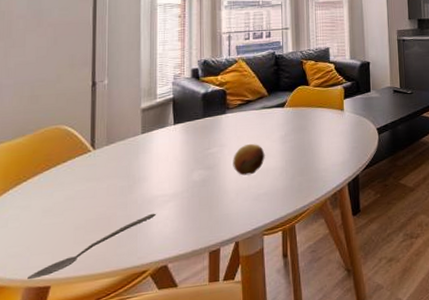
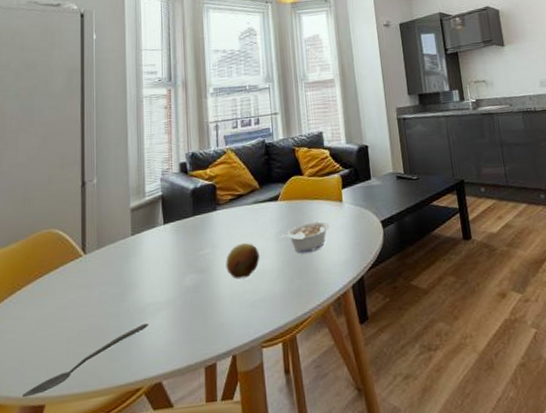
legume: none [283,126,330,154] -> present [278,221,329,253]

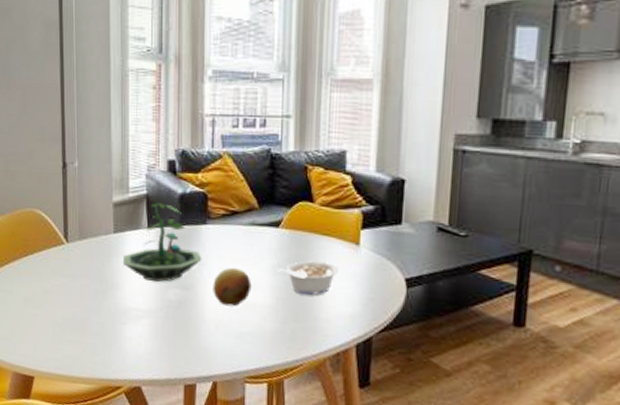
spoon: present [22,323,148,398] -> none [15,326,129,366]
terrarium: none [140,200,215,273] -> present [122,203,202,283]

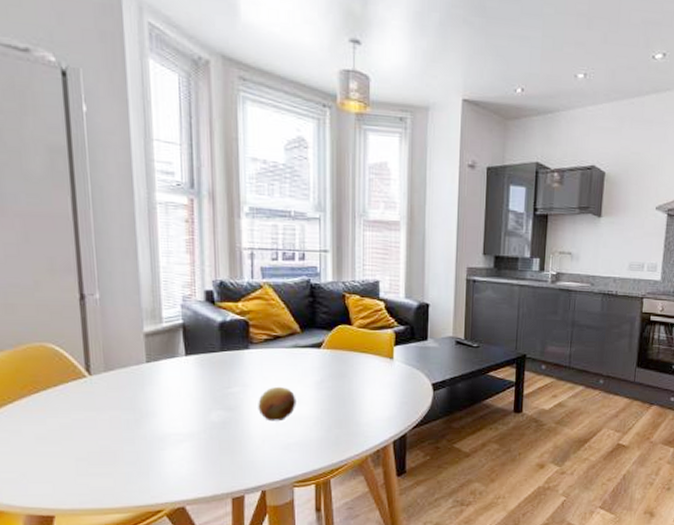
terrarium: present [122,203,202,283] -> none [158,331,246,407]
legume: present [275,260,338,296] -> none [319,375,376,405]

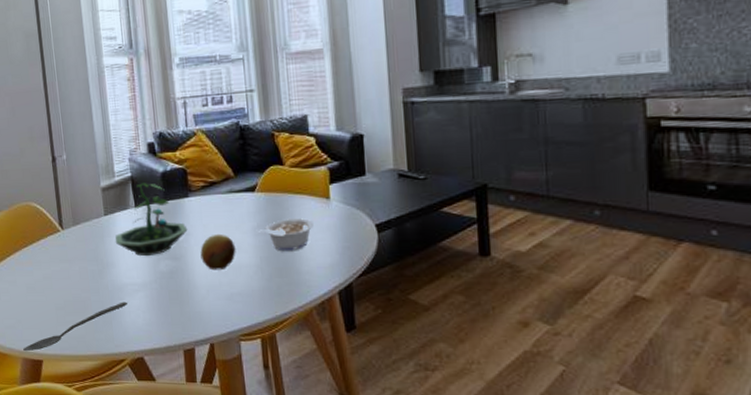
spoon: none [27,452,169,508] -> present [23,302,127,352]
terrarium: none [158,331,246,407] -> present [115,183,188,257]
legume: none [319,375,376,405] -> present [256,218,313,252]

